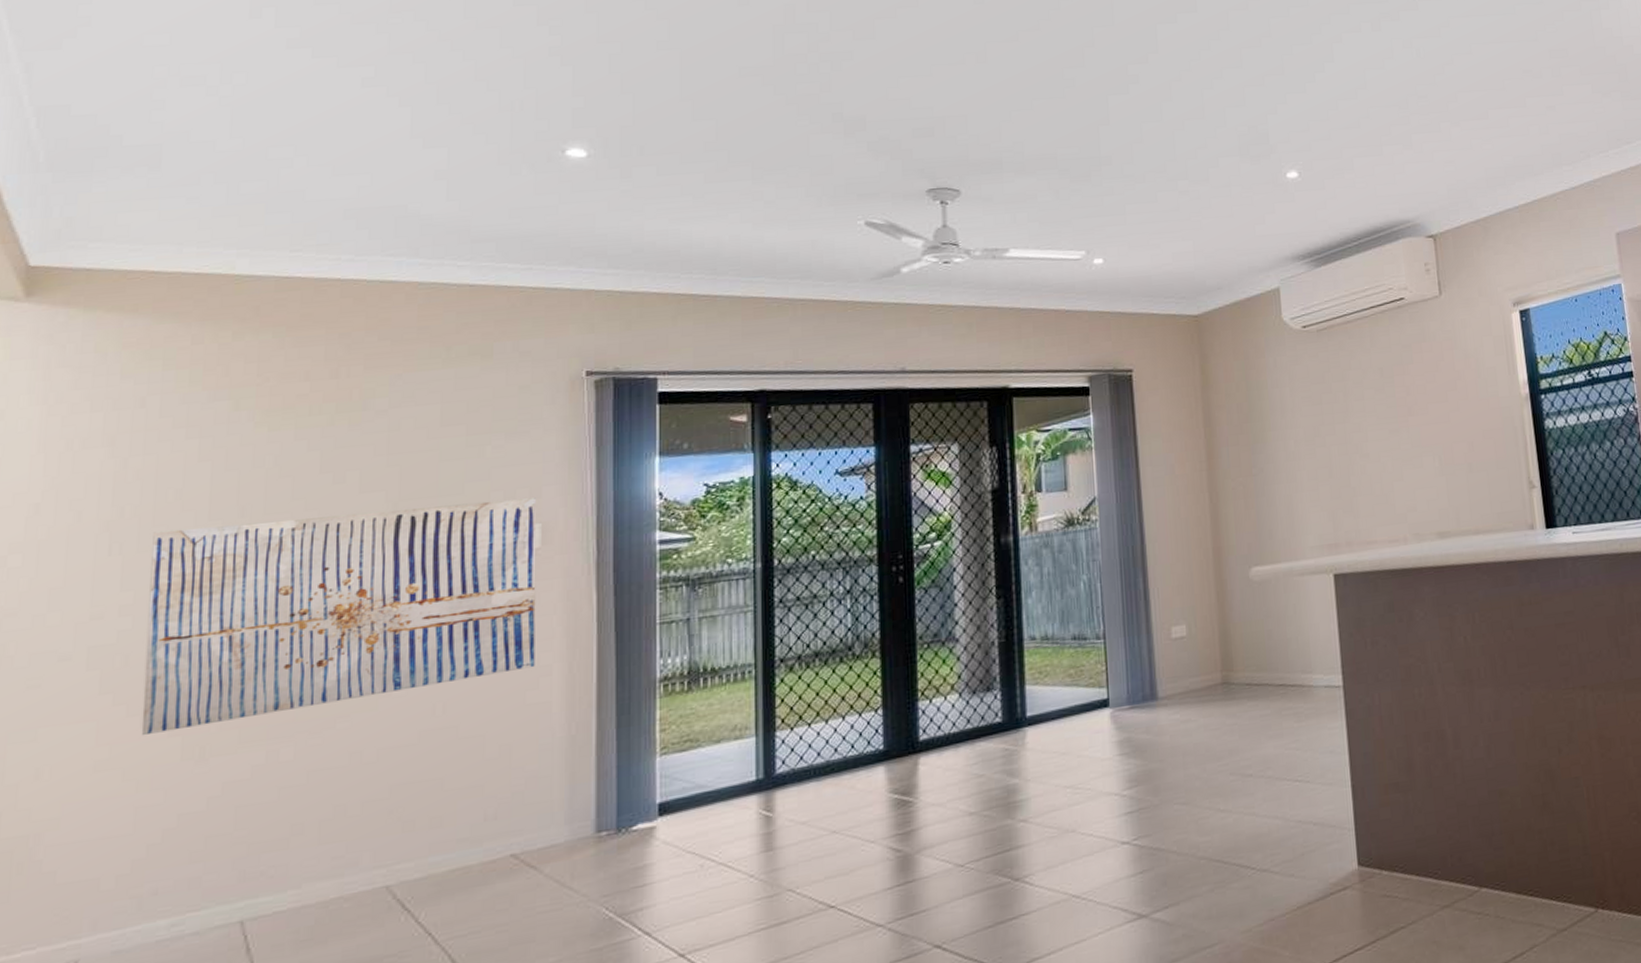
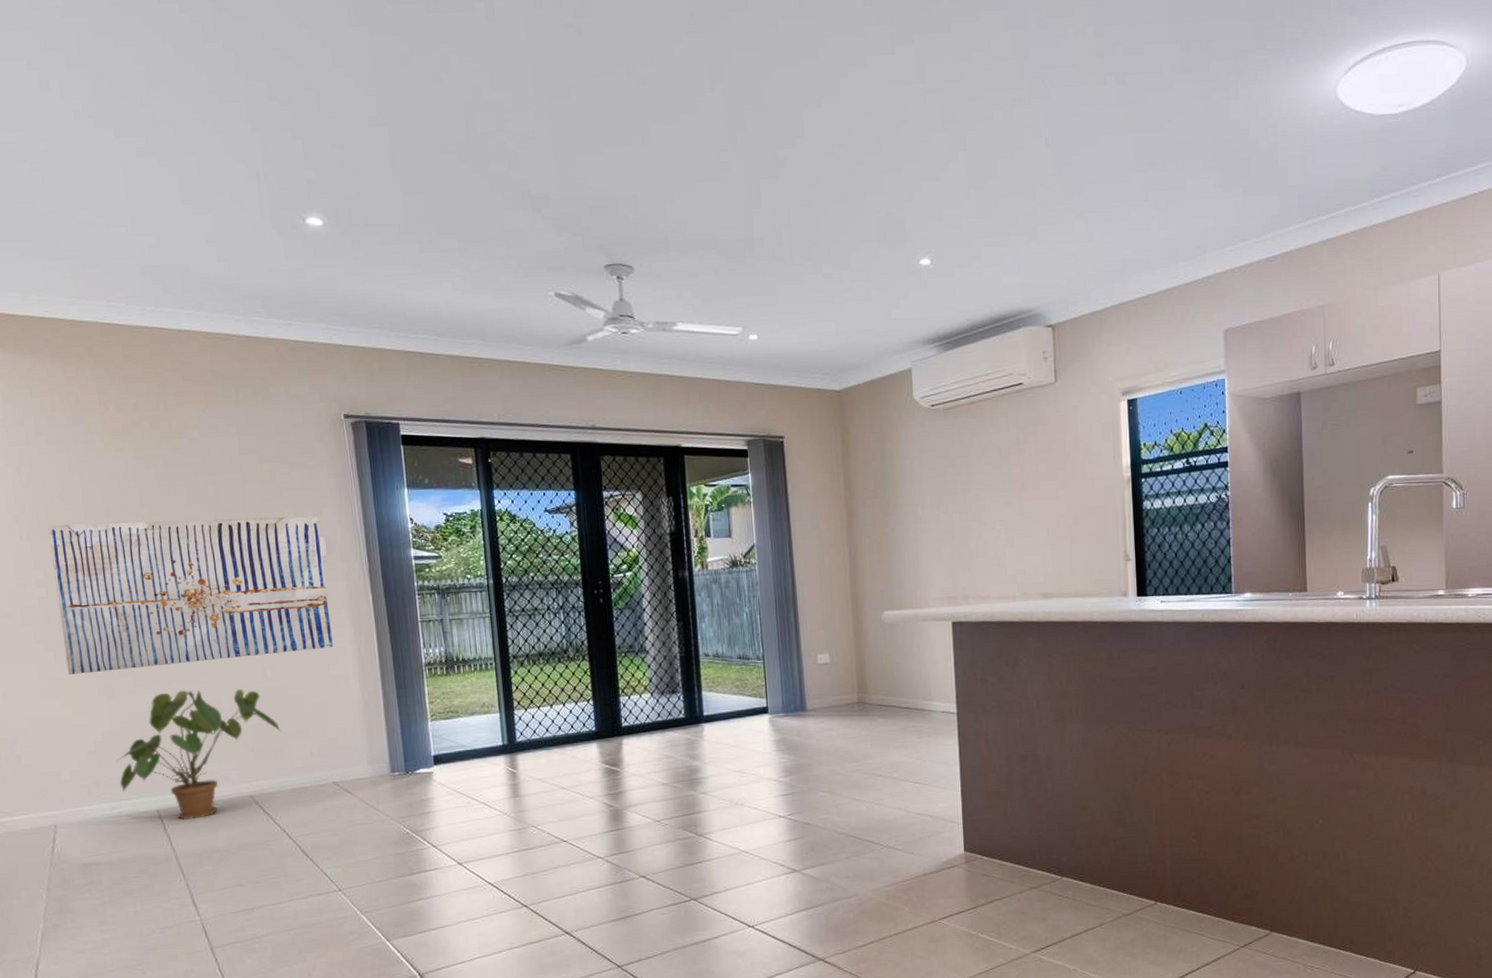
house plant: none [191,735,445,933] -> present [116,689,281,820]

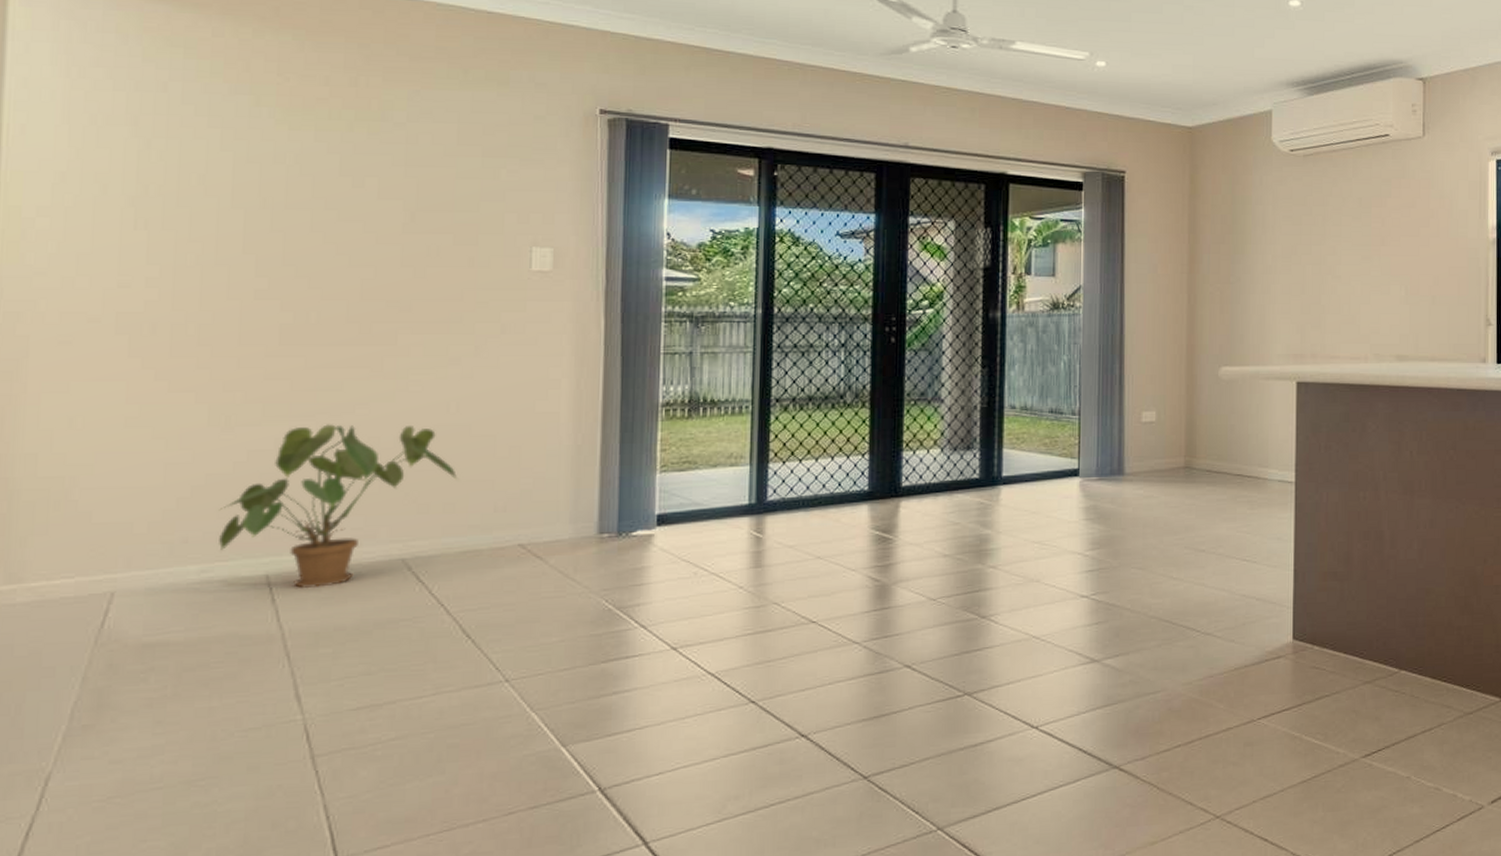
wall art: present [48,516,333,676] -> none [169,212,550,400]

